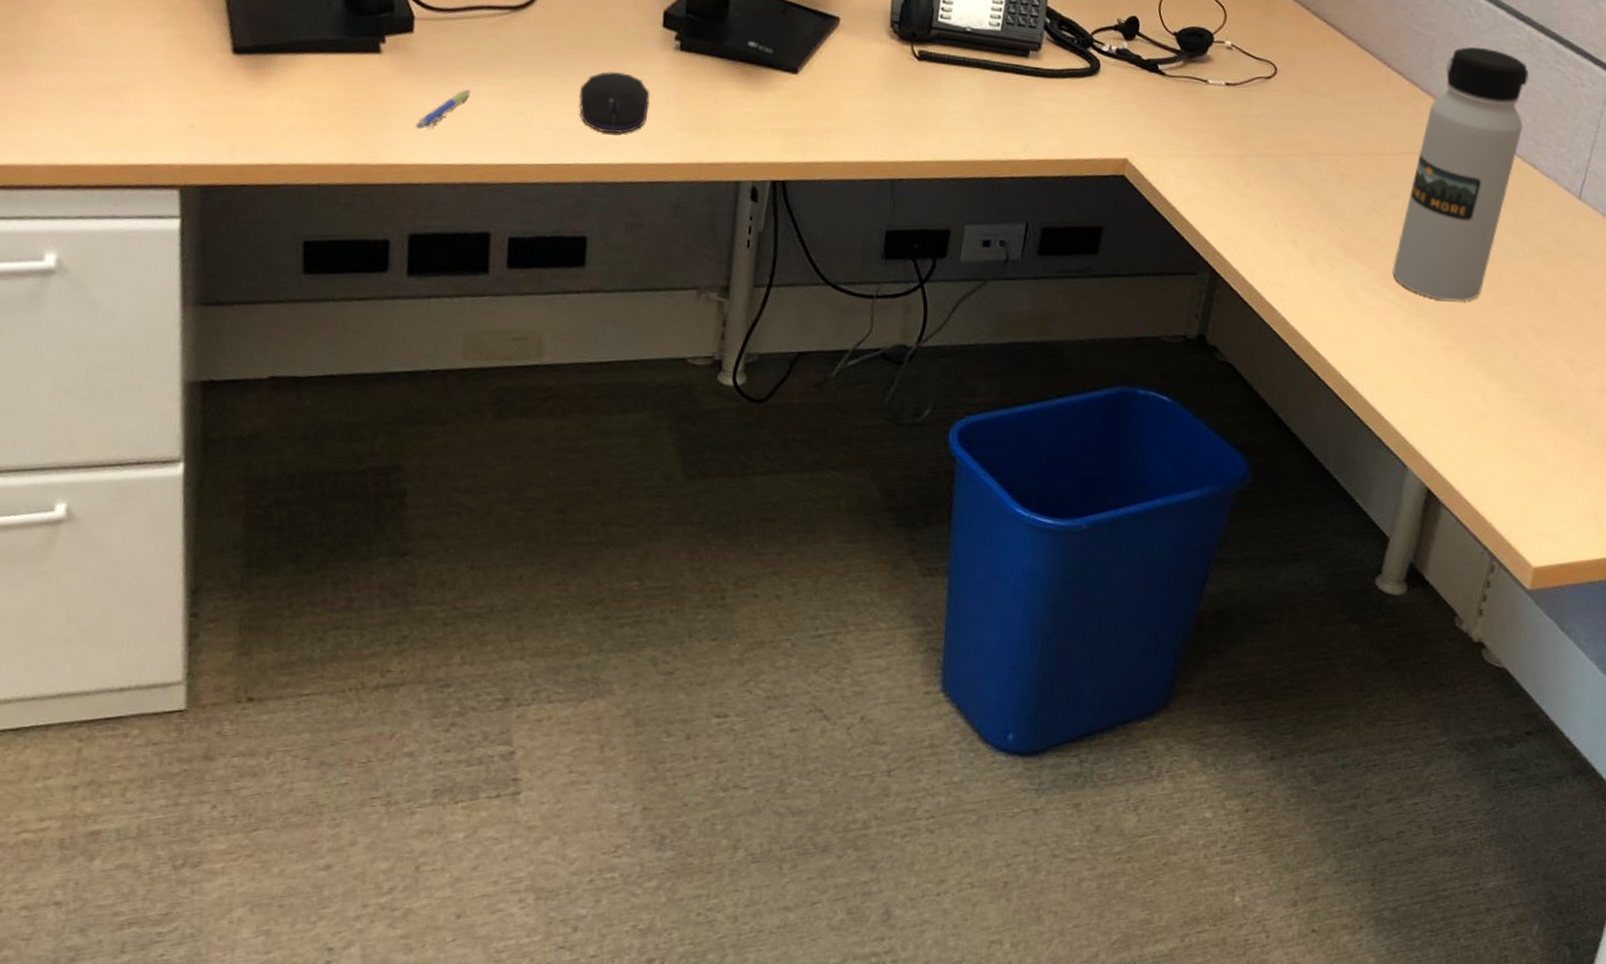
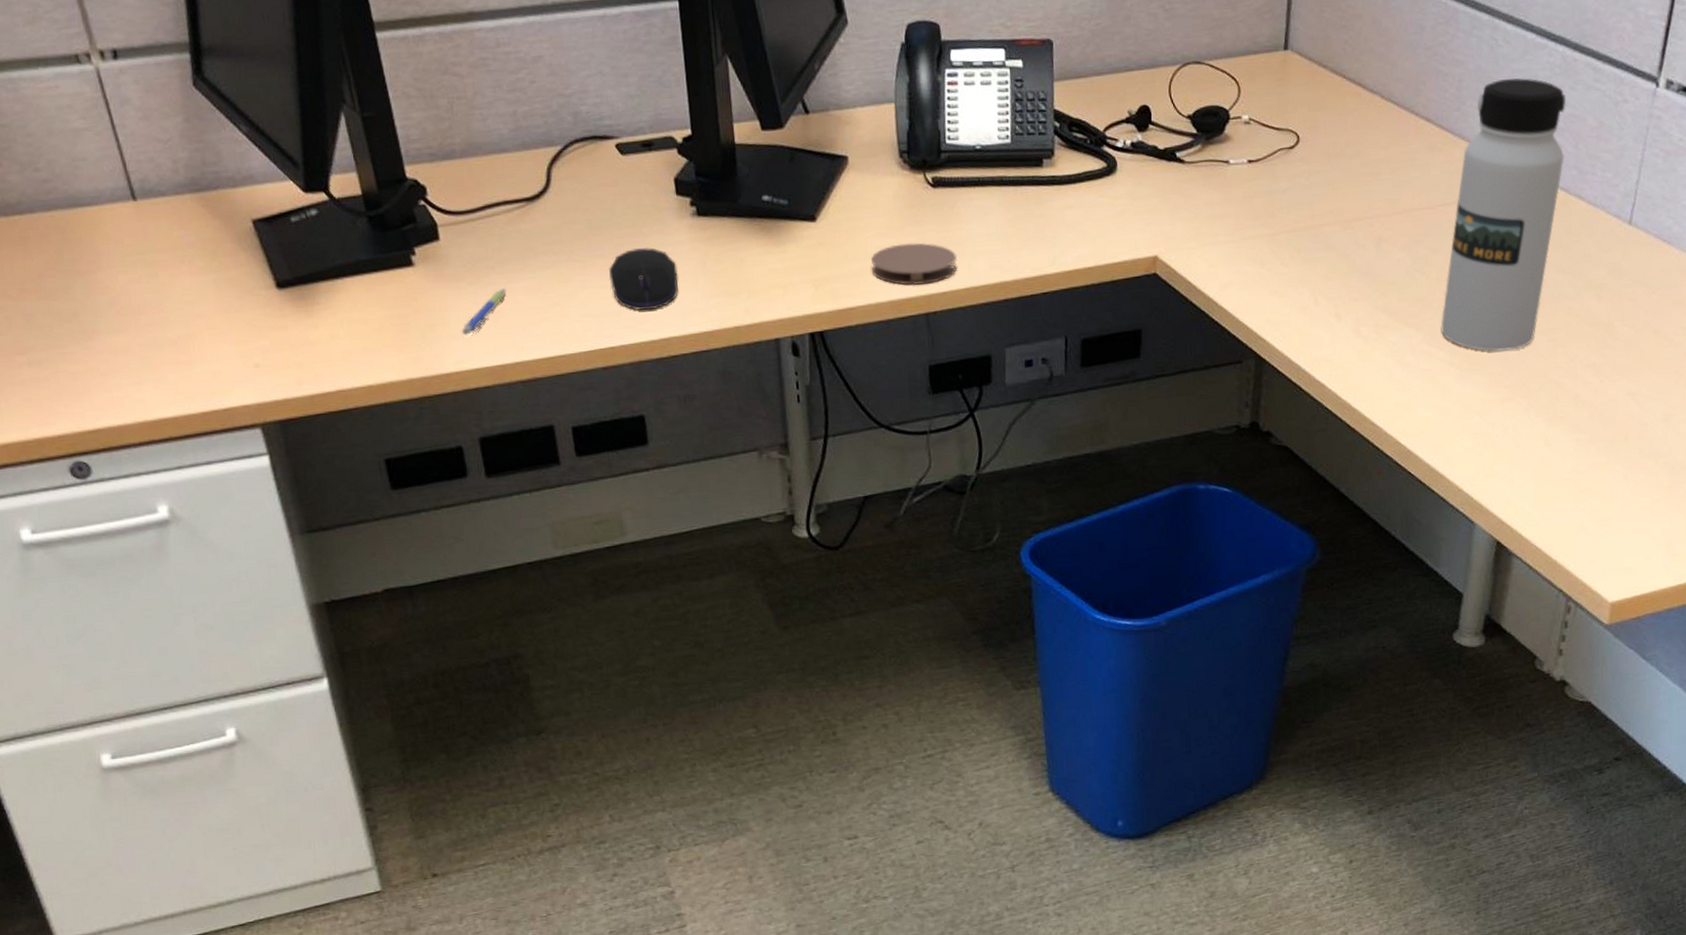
coaster: none [844,108,931,152] -> present [871,242,957,286]

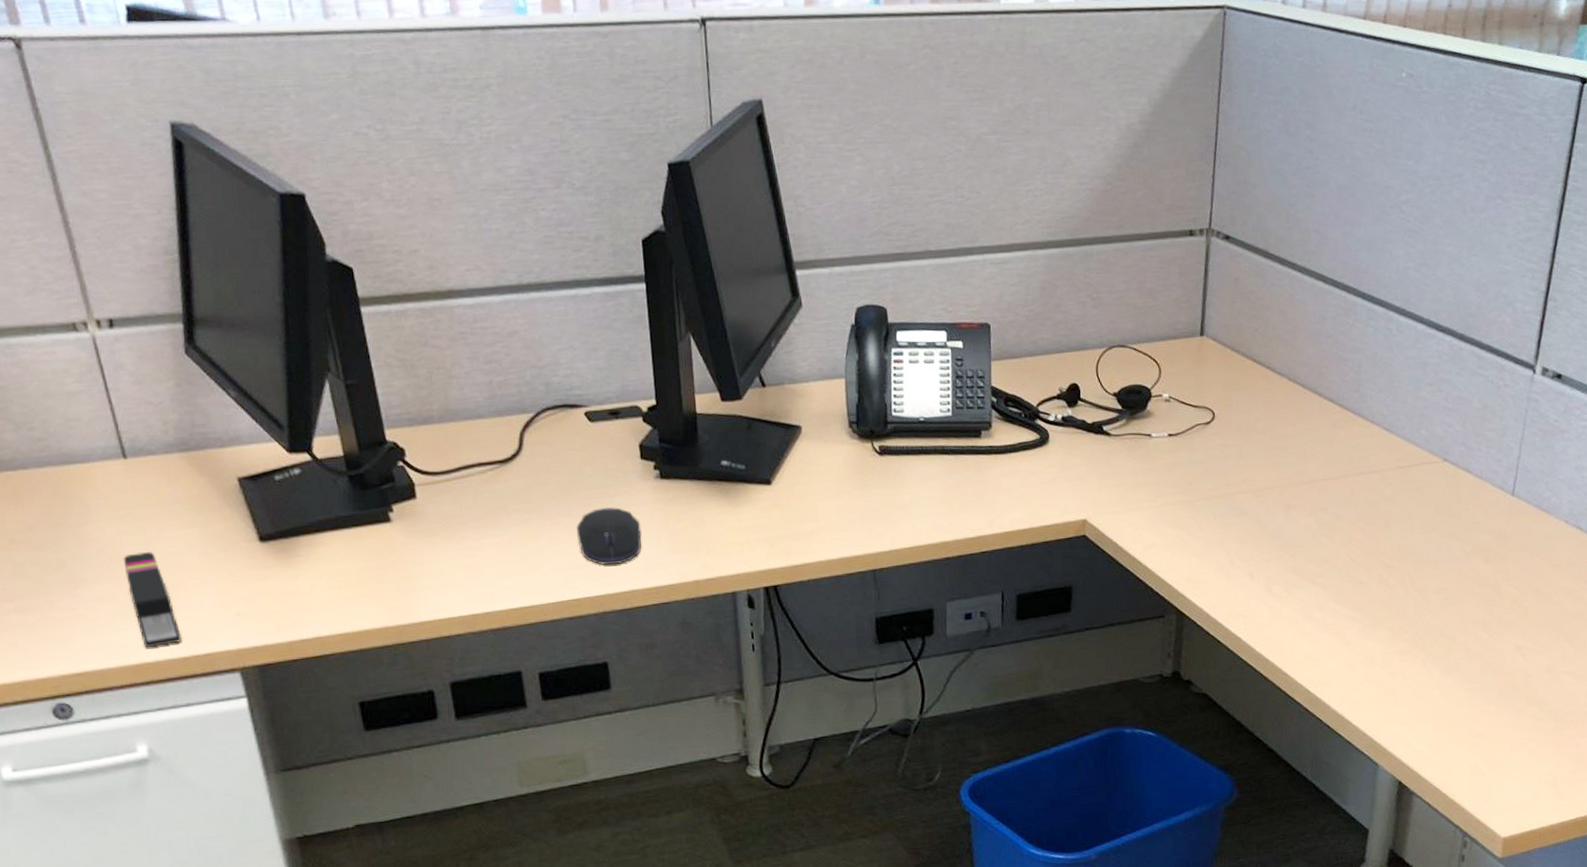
stapler: none [136,300,201,403] -> present [123,551,183,648]
pen: present [462,288,506,335] -> none [436,543,479,586]
coaster: present [871,242,957,286] -> none [822,505,902,545]
water bottle: present [1441,77,1567,352] -> none [1344,363,1454,609]

